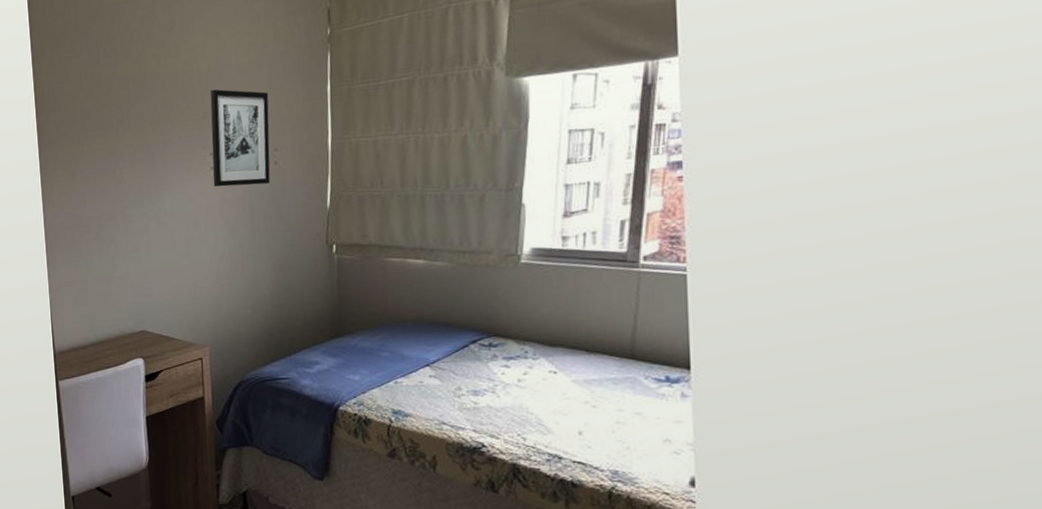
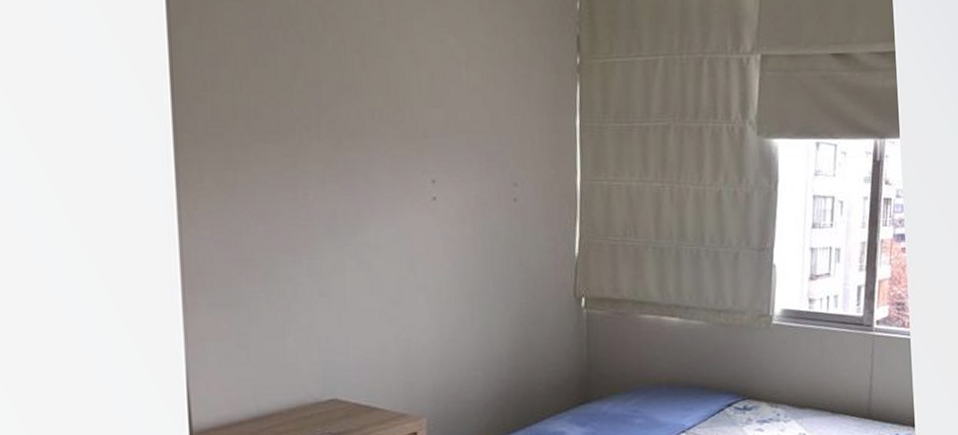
wall art: present [210,89,270,187] -> none [433,104,508,223]

